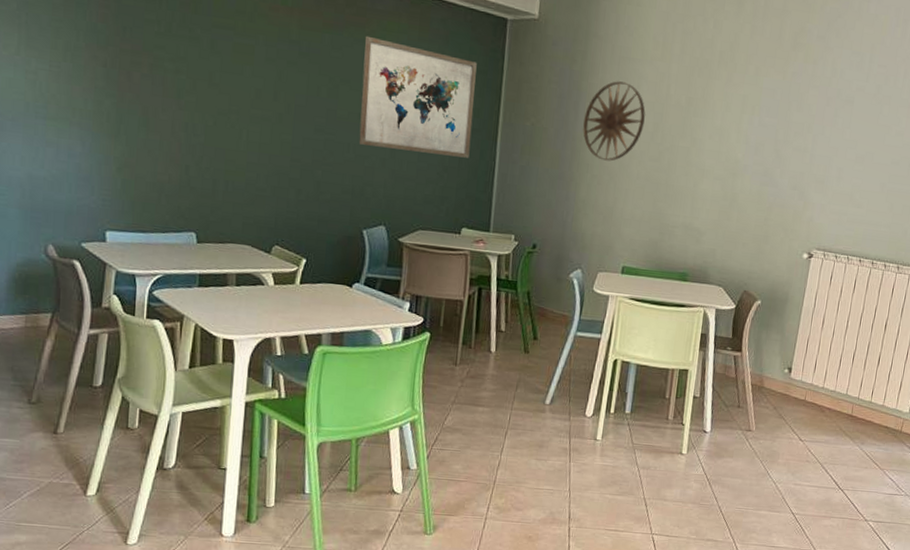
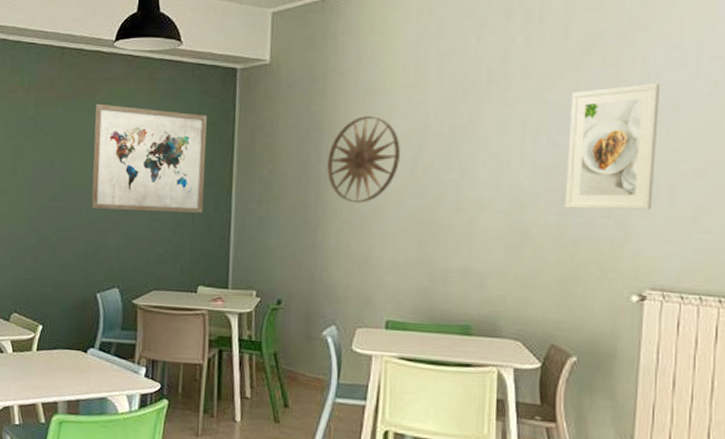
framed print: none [765,80,843,186] -> present [564,83,661,210]

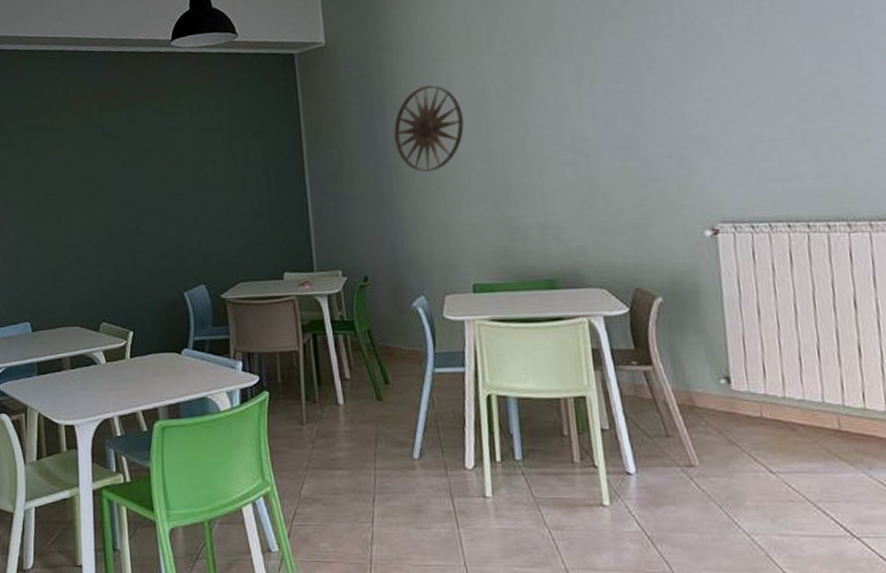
wall art: present [91,103,207,213] -> none [159,102,279,207]
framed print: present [564,83,661,210] -> none [617,23,710,153]

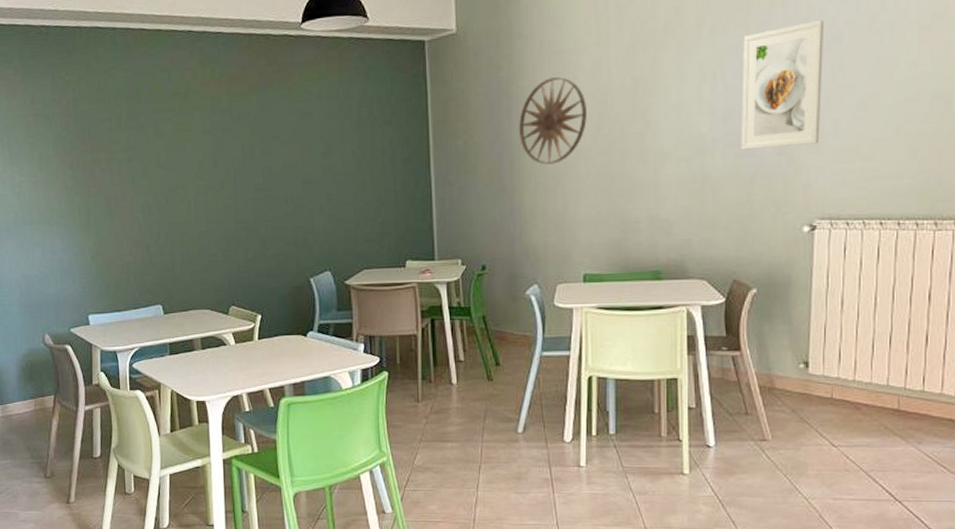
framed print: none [617,23,710,153] -> present [741,19,825,150]

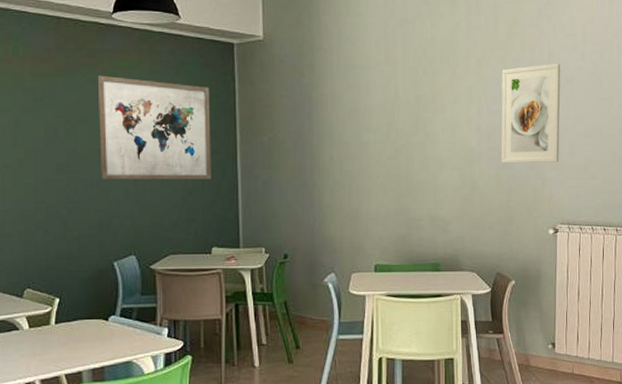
wall art: none [289,89,404,195] -> present [97,75,211,179]
wall art: present [519,77,587,165] -> none [319,88,378,165]

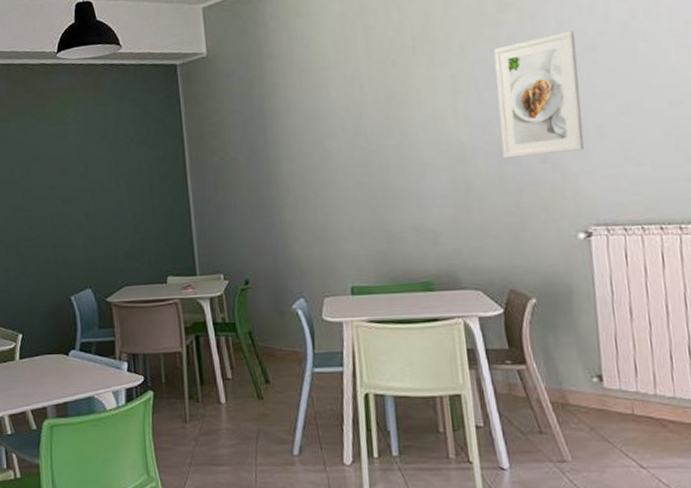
wall art: present [97,75,211,179] -> none [46,112,162,214]

